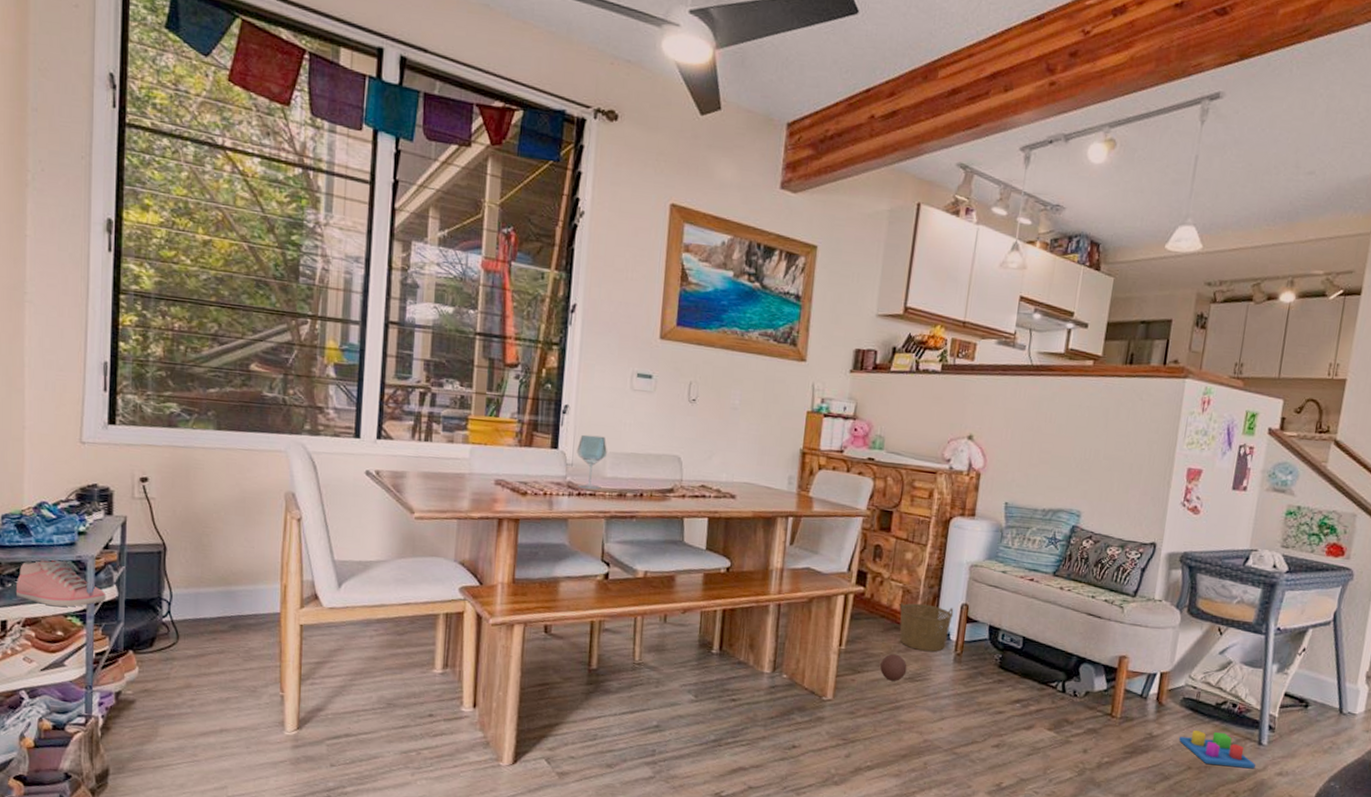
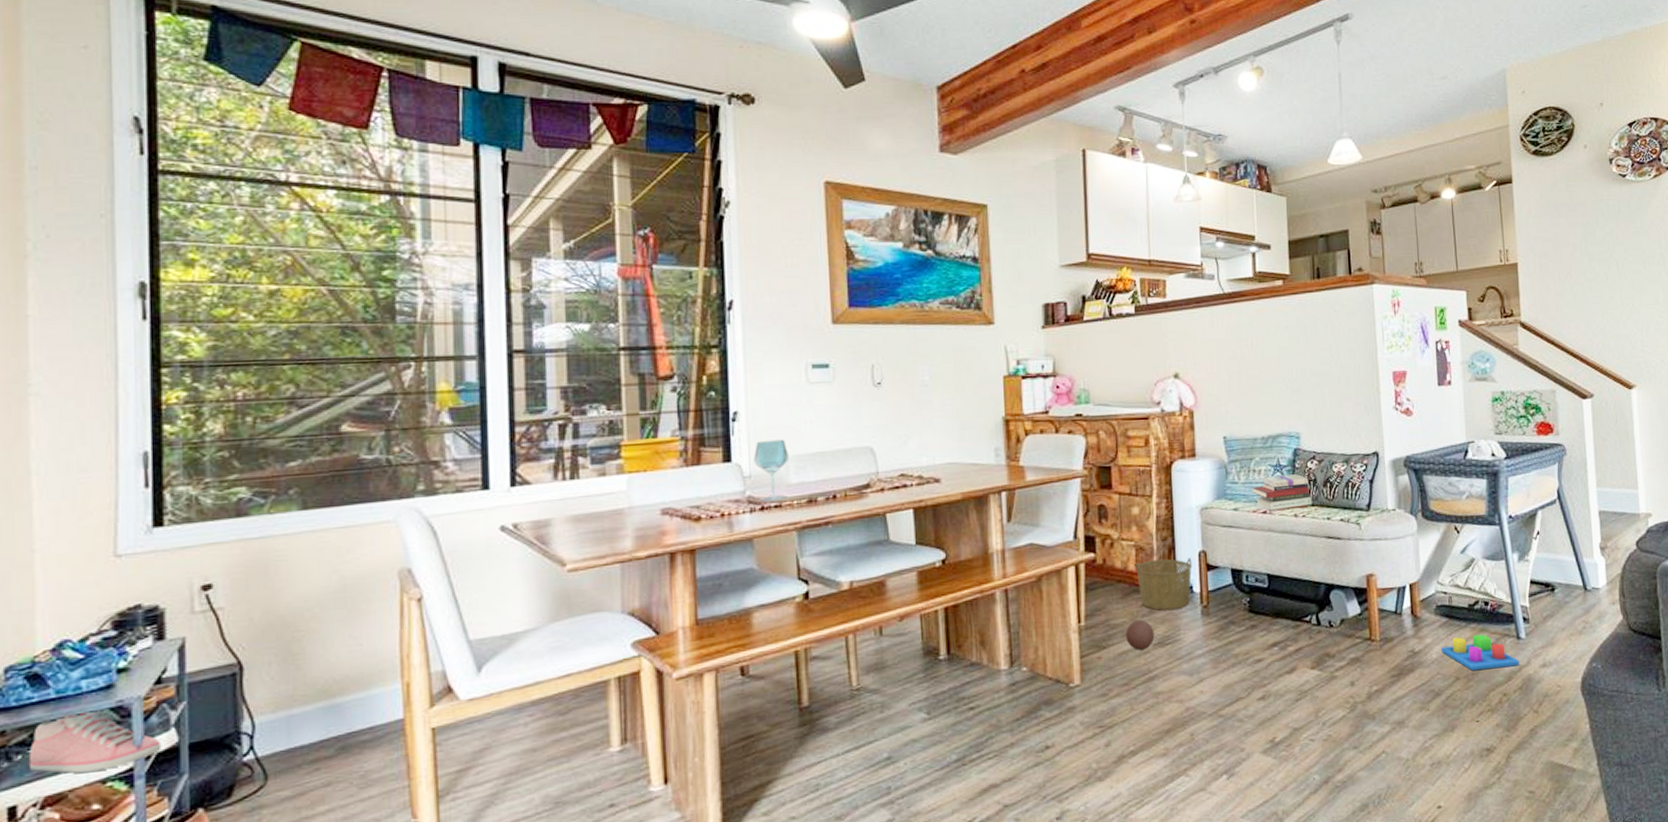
books: none [1024,547,1081,583] -> present [1253,474,1312,511]

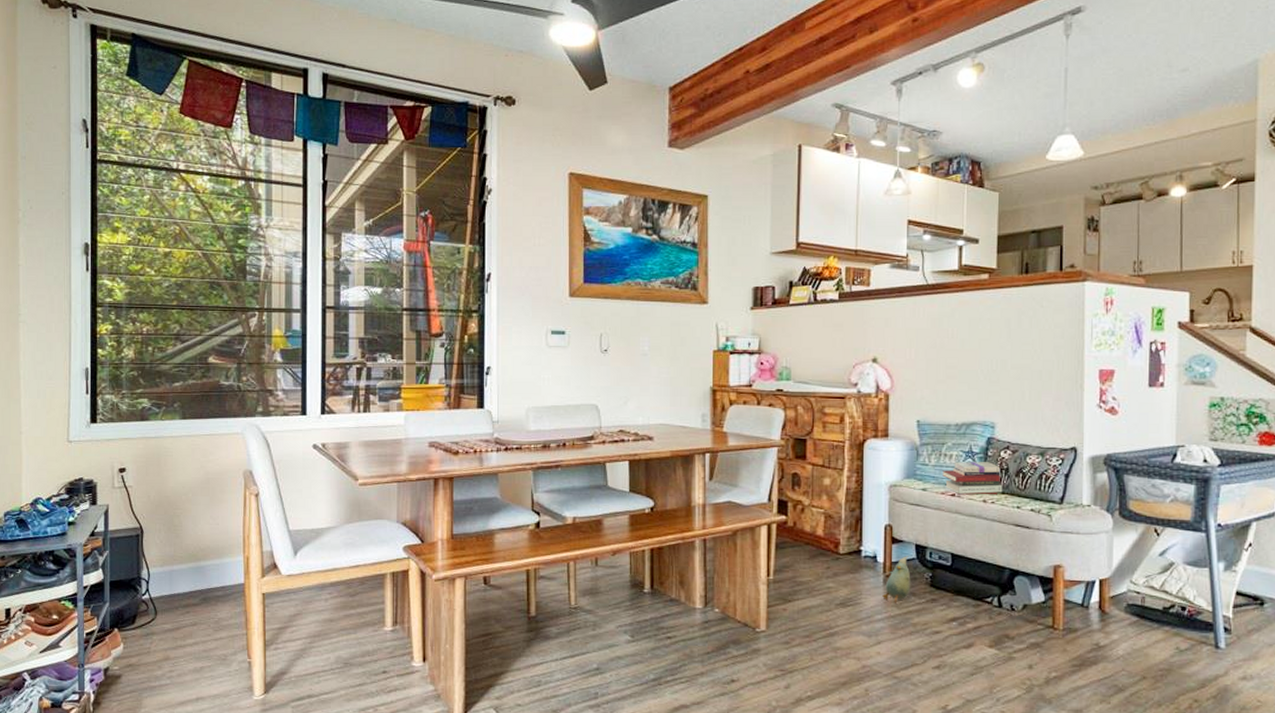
sneaker: present [28,708,162,774] -> none [17,548,94,593]
wine glass: present [753,439,789,502] -> none [501,392,529,444]
ball: present [1126,619,1155,650] -> none [810,580,837,608]
basket: present [1136,558,1193,611] -> none [824,528,878,576]
plush toy: none [1201,582,1230,637] -> present [882,556,911,605]
toy blocks: present [1441,633,1519,671] -> none [1129,636,1215,675]

